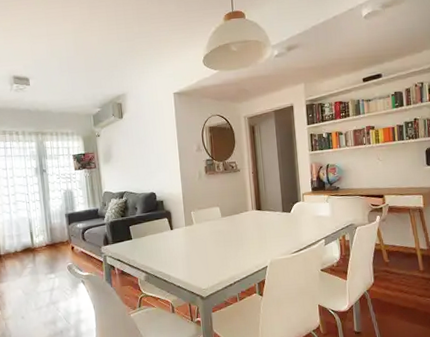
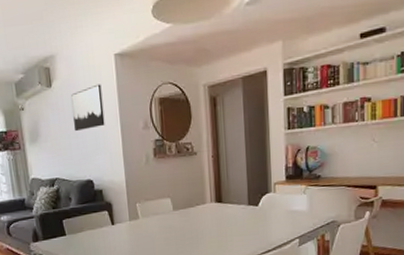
wall art: none [138,116,166,154] -> present [71,84,105,132]

